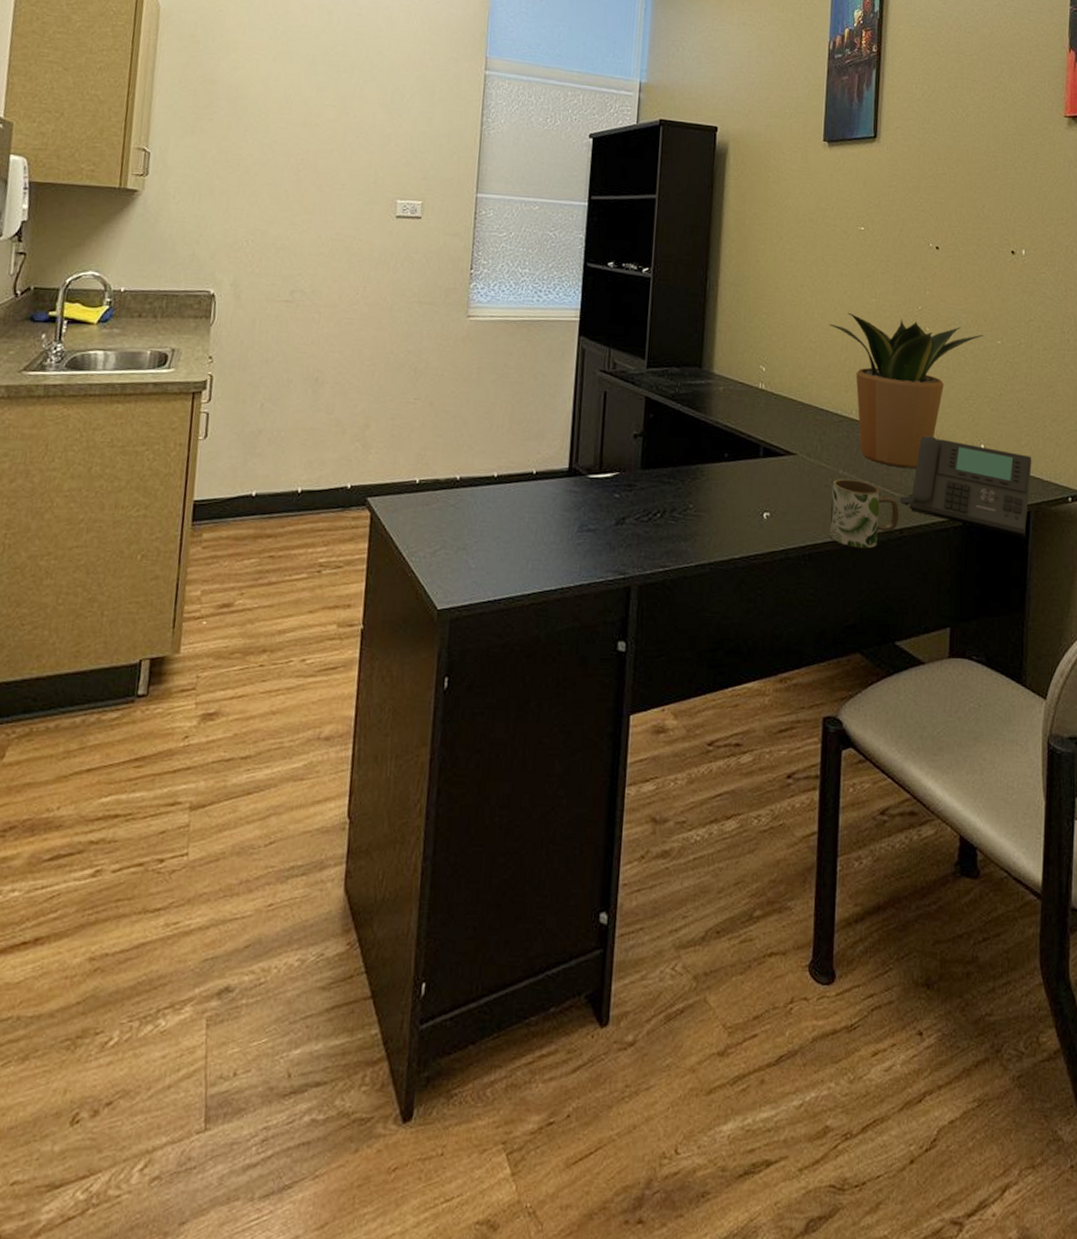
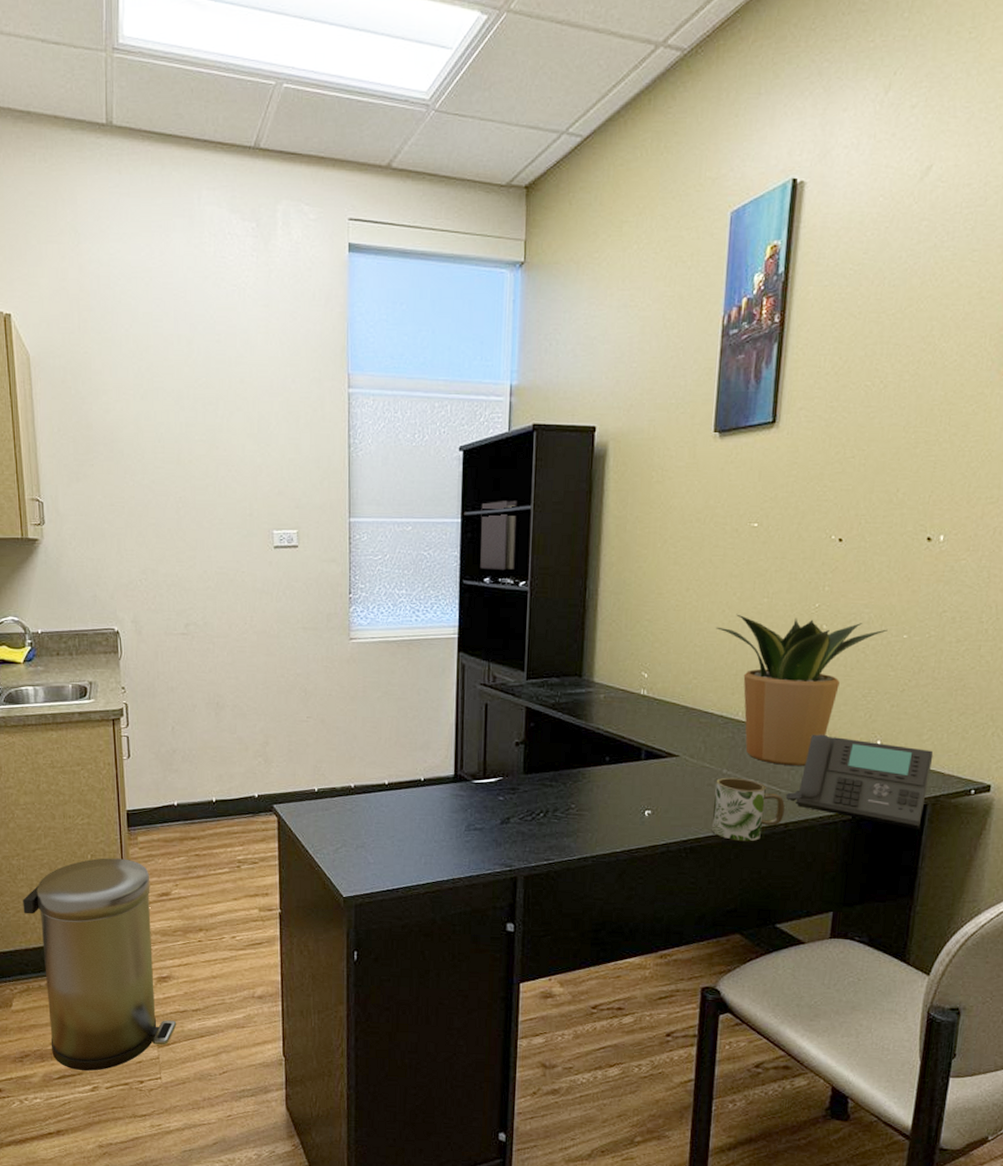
pedal bin: none [42,559,219,847] -> present [23,858,177,1071]
binder: none [604,188,643,257] -> present [480,501,517,571]

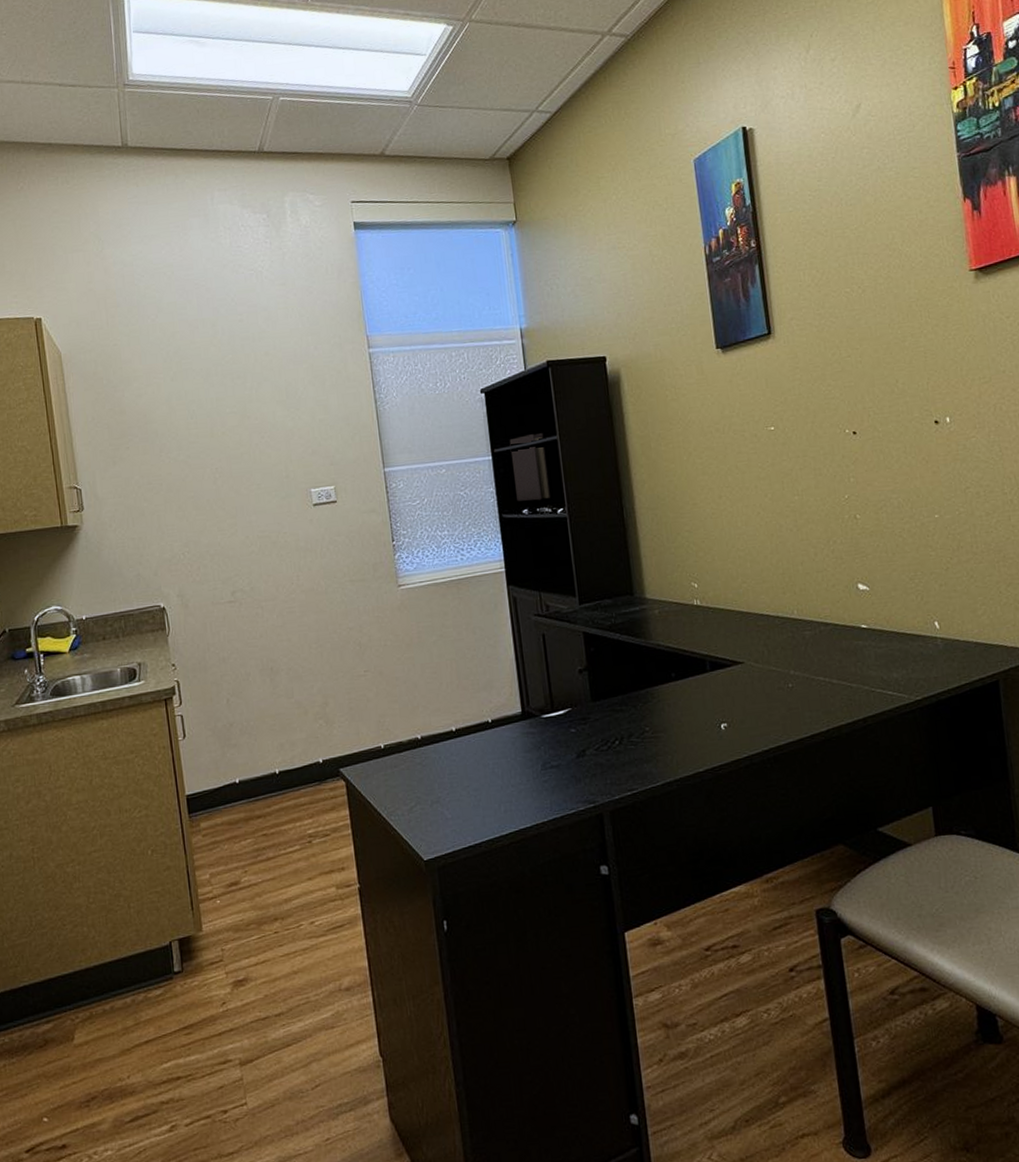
pedal bin: present [23,858,177,1071] -> none [80,849,259,1108]
mug: present [711,777,785,842] -> none [786,677,860,745]
potted plant: present [716,614,888,766] -> none [755,508,919,659]
phone: present [785,734,934,831] -> none [857,622,997,709]

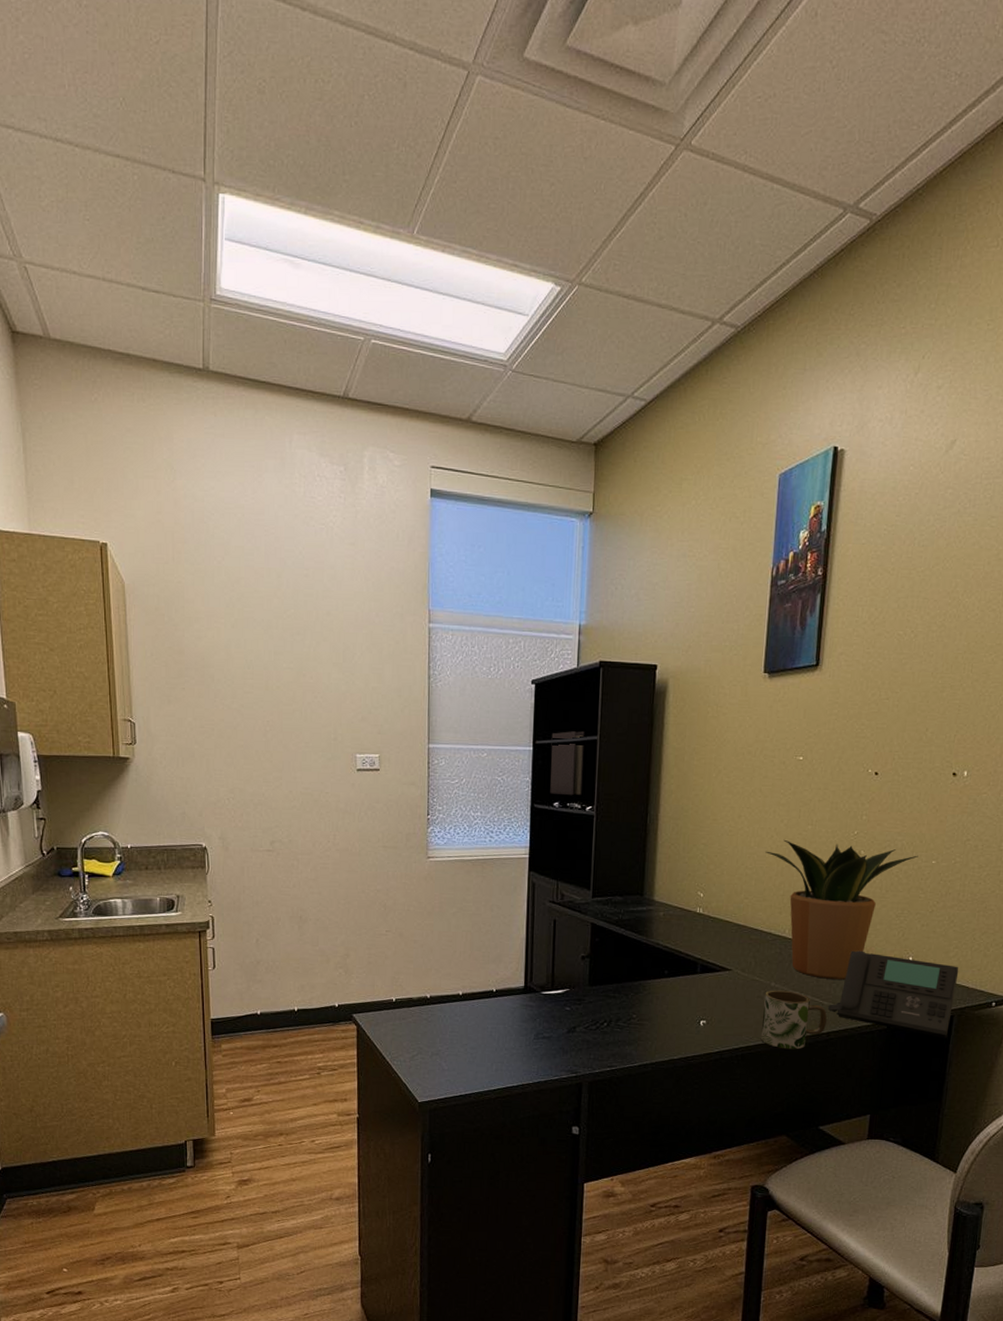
potted plant: none [755,508,919,659] -> present [765,839,918,980]
mug: none [786,677,860,745] -> present [760,990,827,1050]
phone: none [857,622,997,709] -> present [827,950,959,1040]

